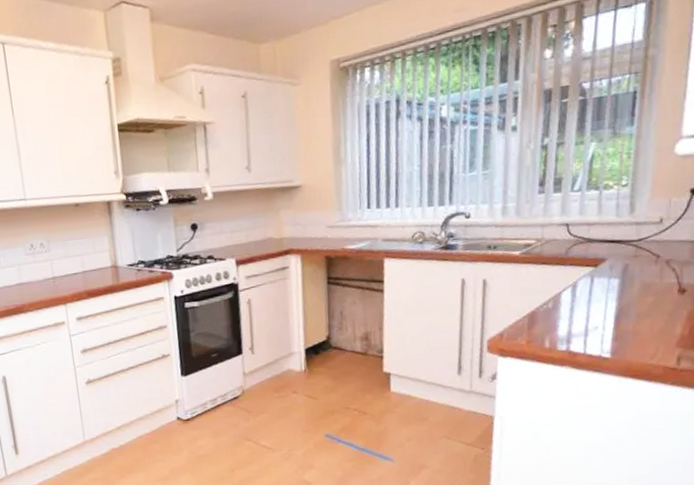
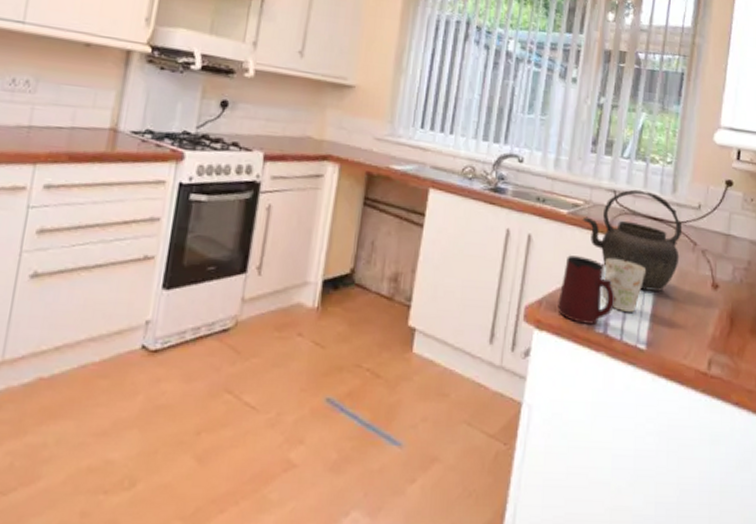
mug: none [519,289,576,346] -> present [558,255,615,325]
kettle: none [535,217,643,307] -> present [582,189,683,292]
mug: none [562,284,606,329] -> present [602,257,645,312]

